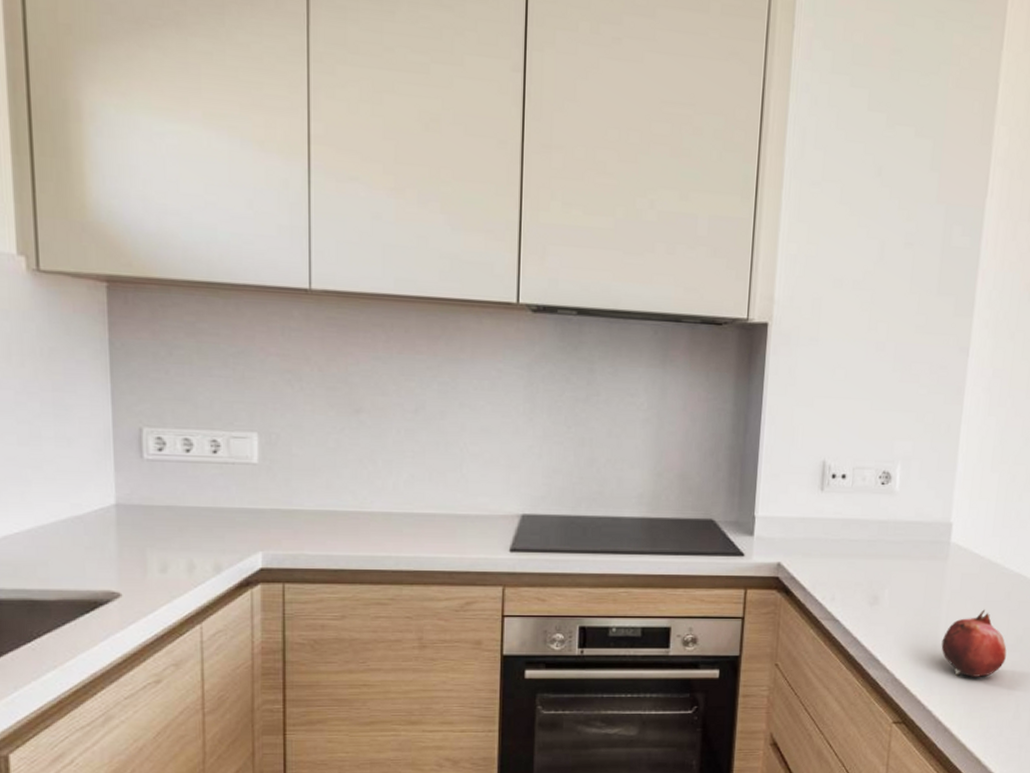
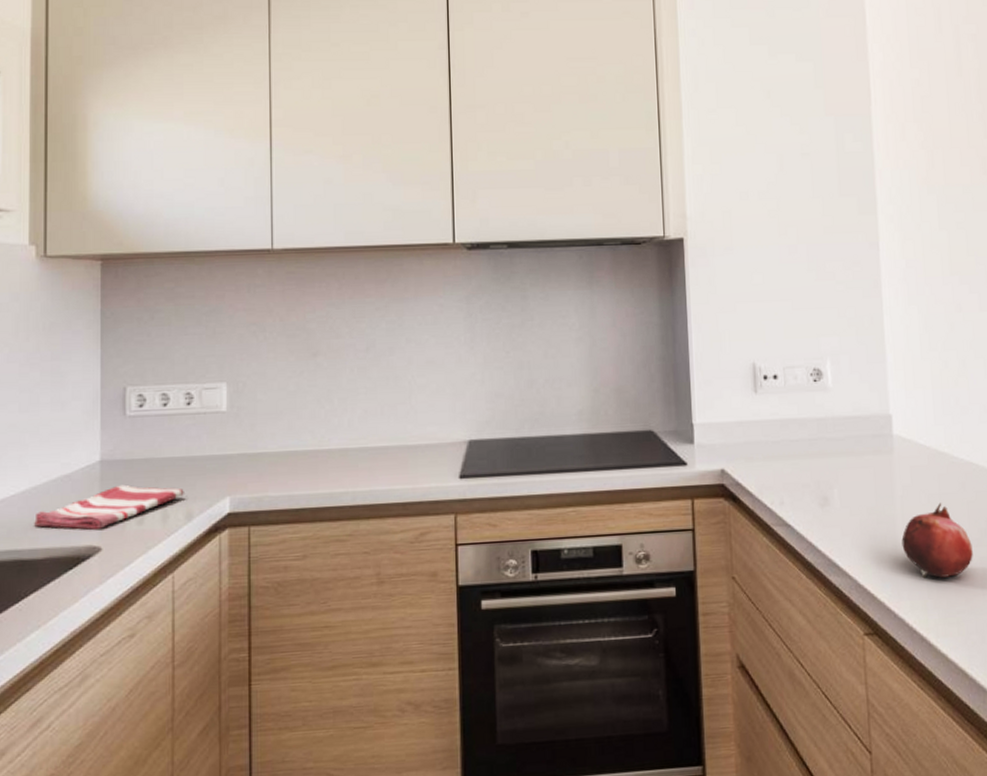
dish towel: none [43,531,212,576] -> present [34,484,184,531]

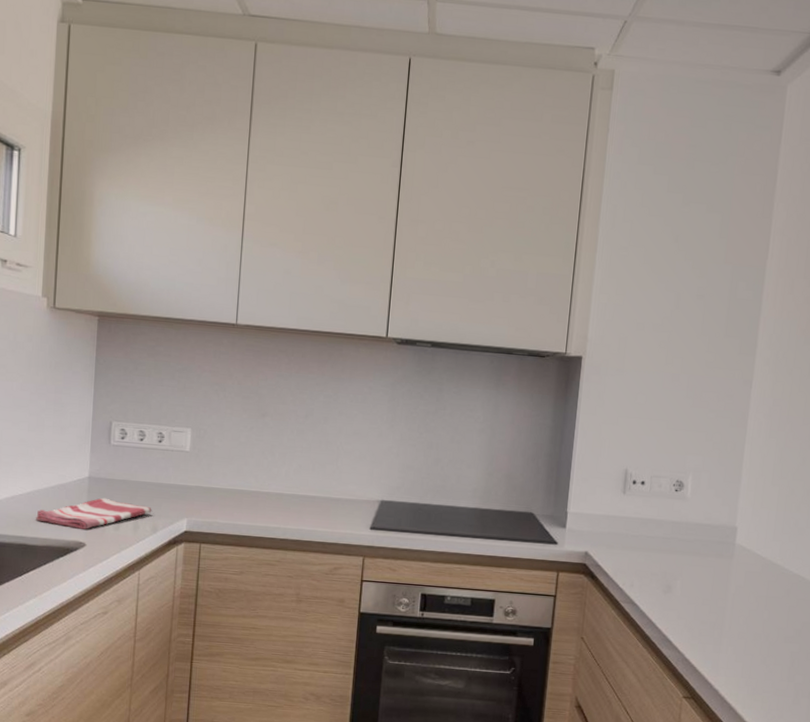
fruit: present [901,502,973,578] -> none [727,604,787,664]

